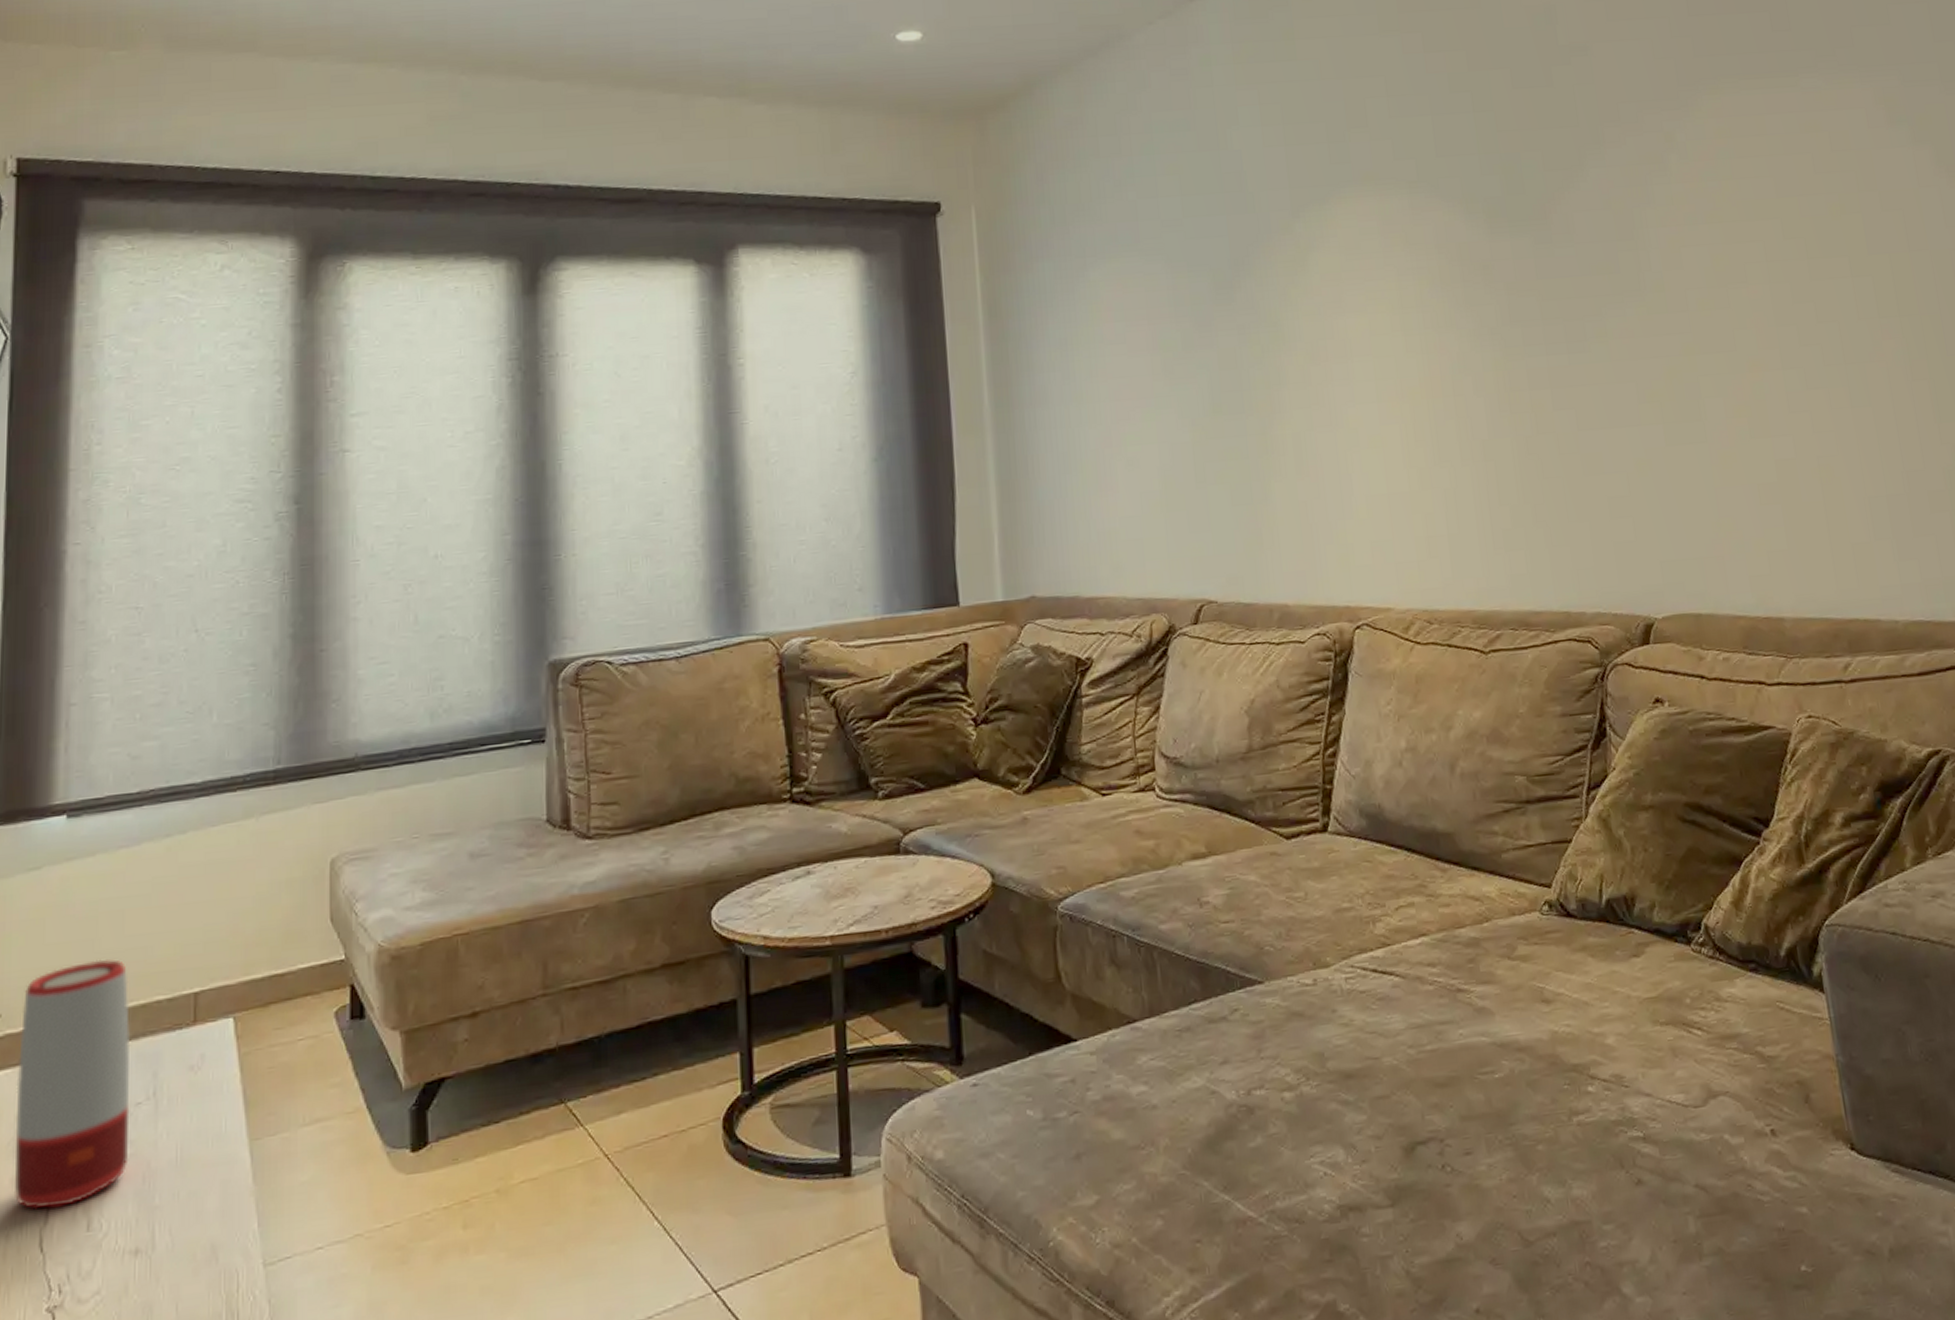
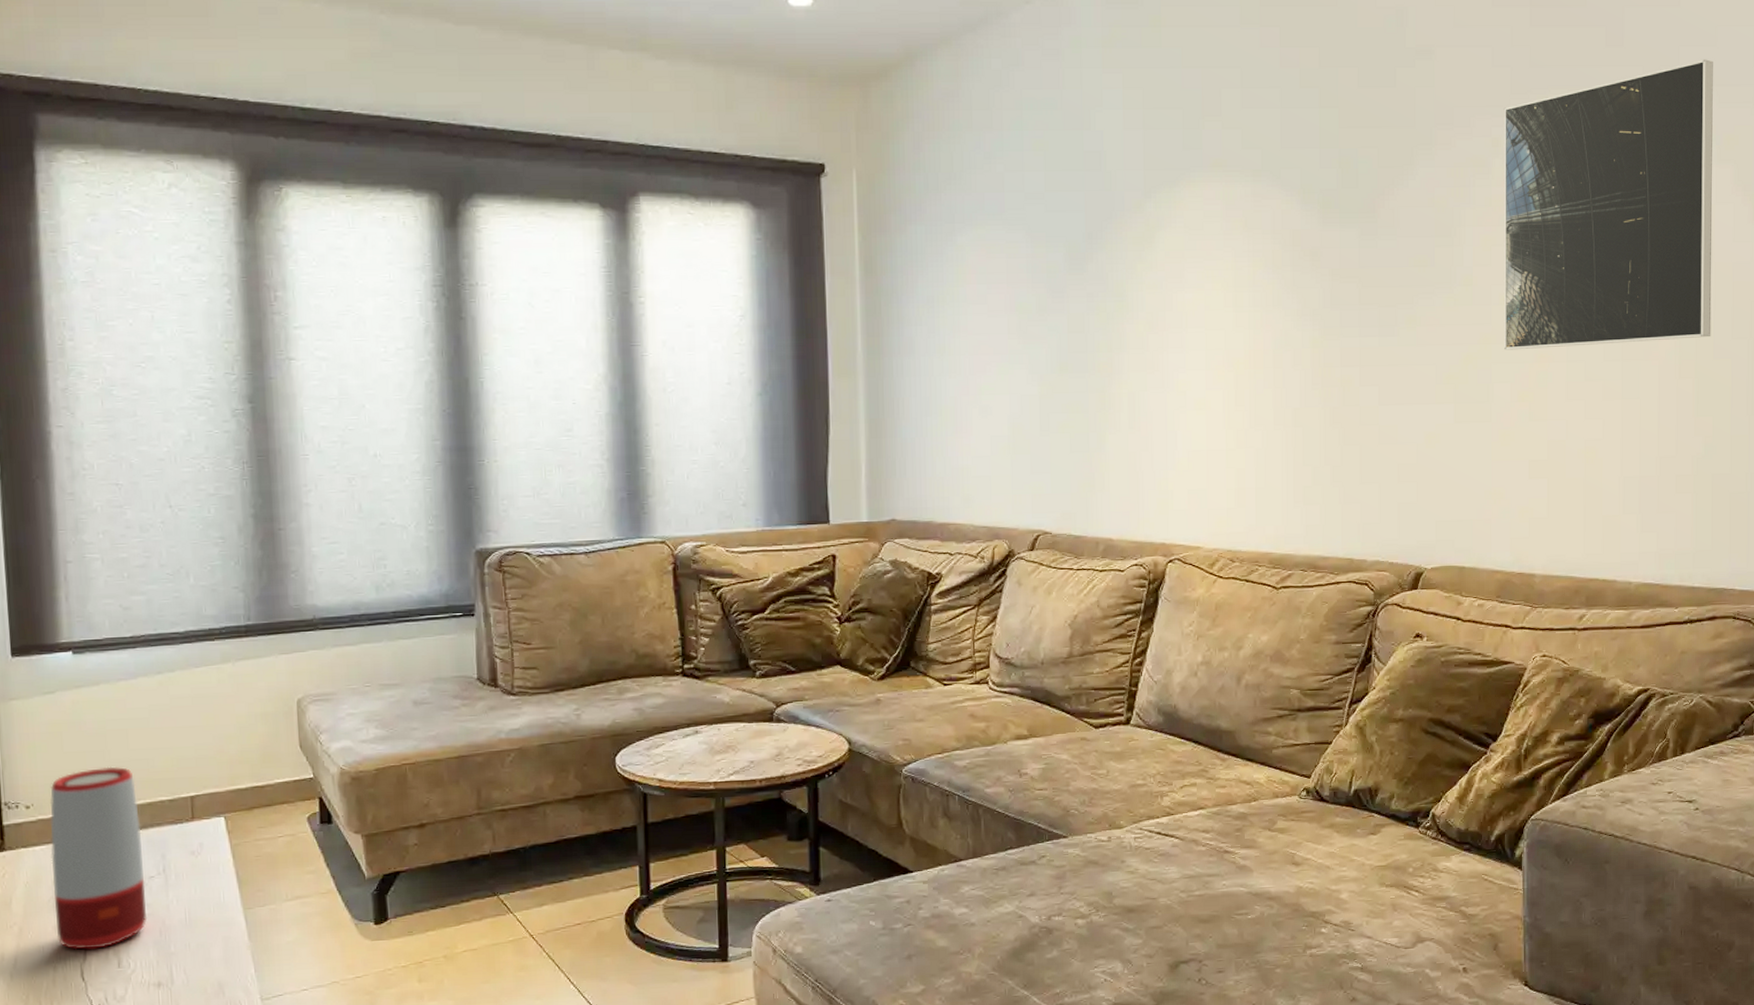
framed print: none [1672,38,1940,361] -> present [1503,59,1713,350]

